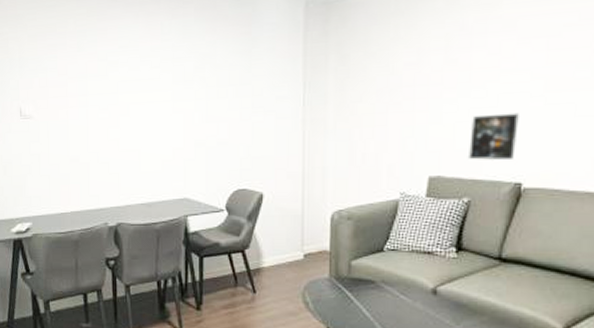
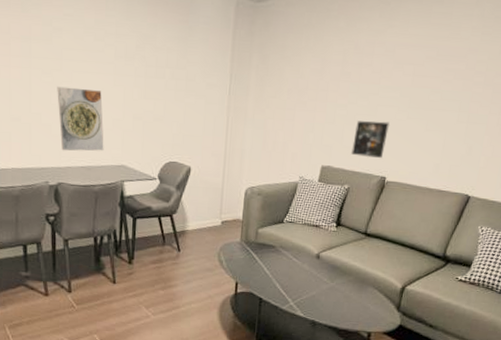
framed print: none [114,120,165,189] -> present [57,86,104,151]

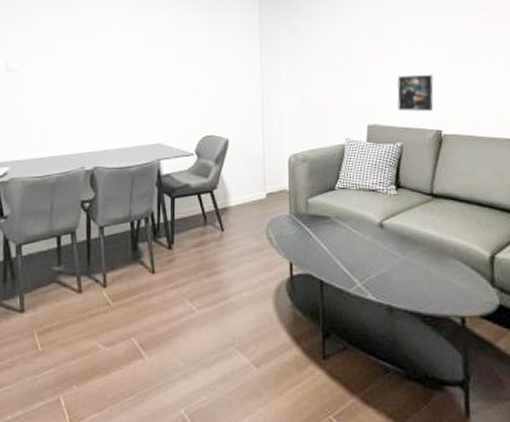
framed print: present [57,86,104,151] -> none [94,74,140,135]

